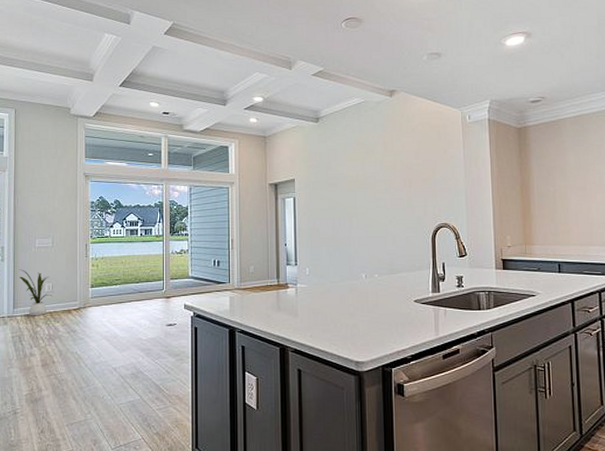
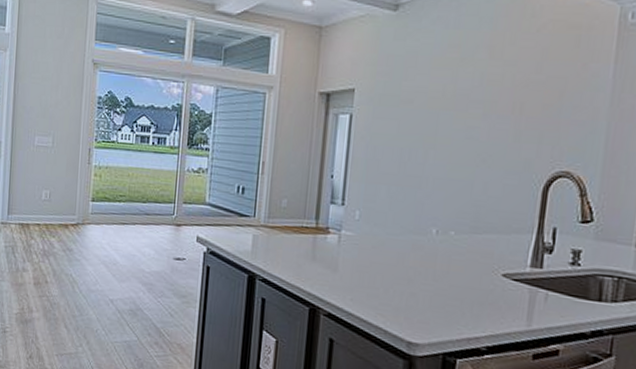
house plant: present [18,269,53,316] -> none [15,169,50,227]

